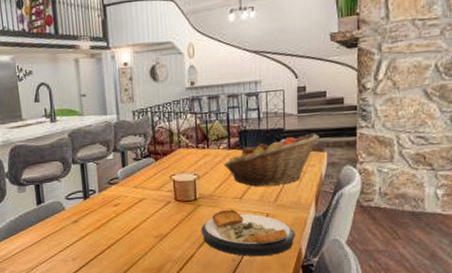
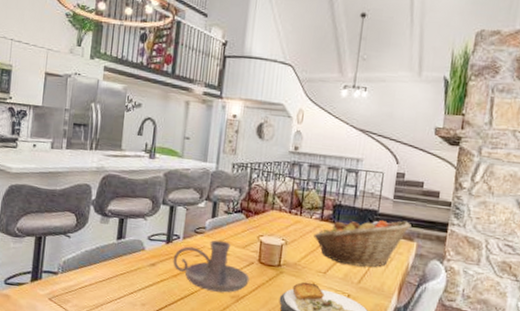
candle holder: none [93,186,169,236] -> present [173,240,250,293]

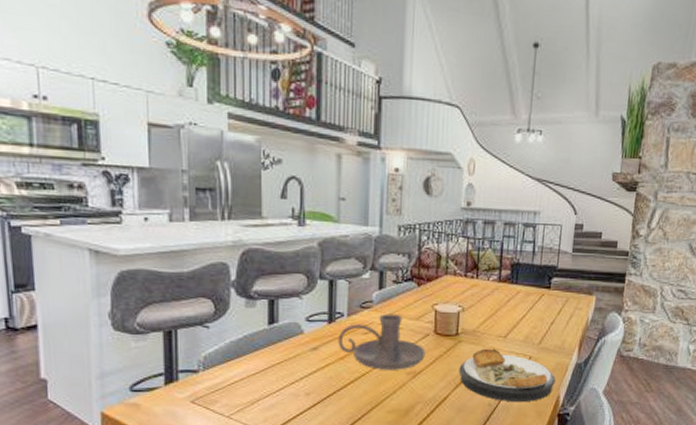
fruit basket: present [314,218,411,267] -> none [492,275,590,326]

